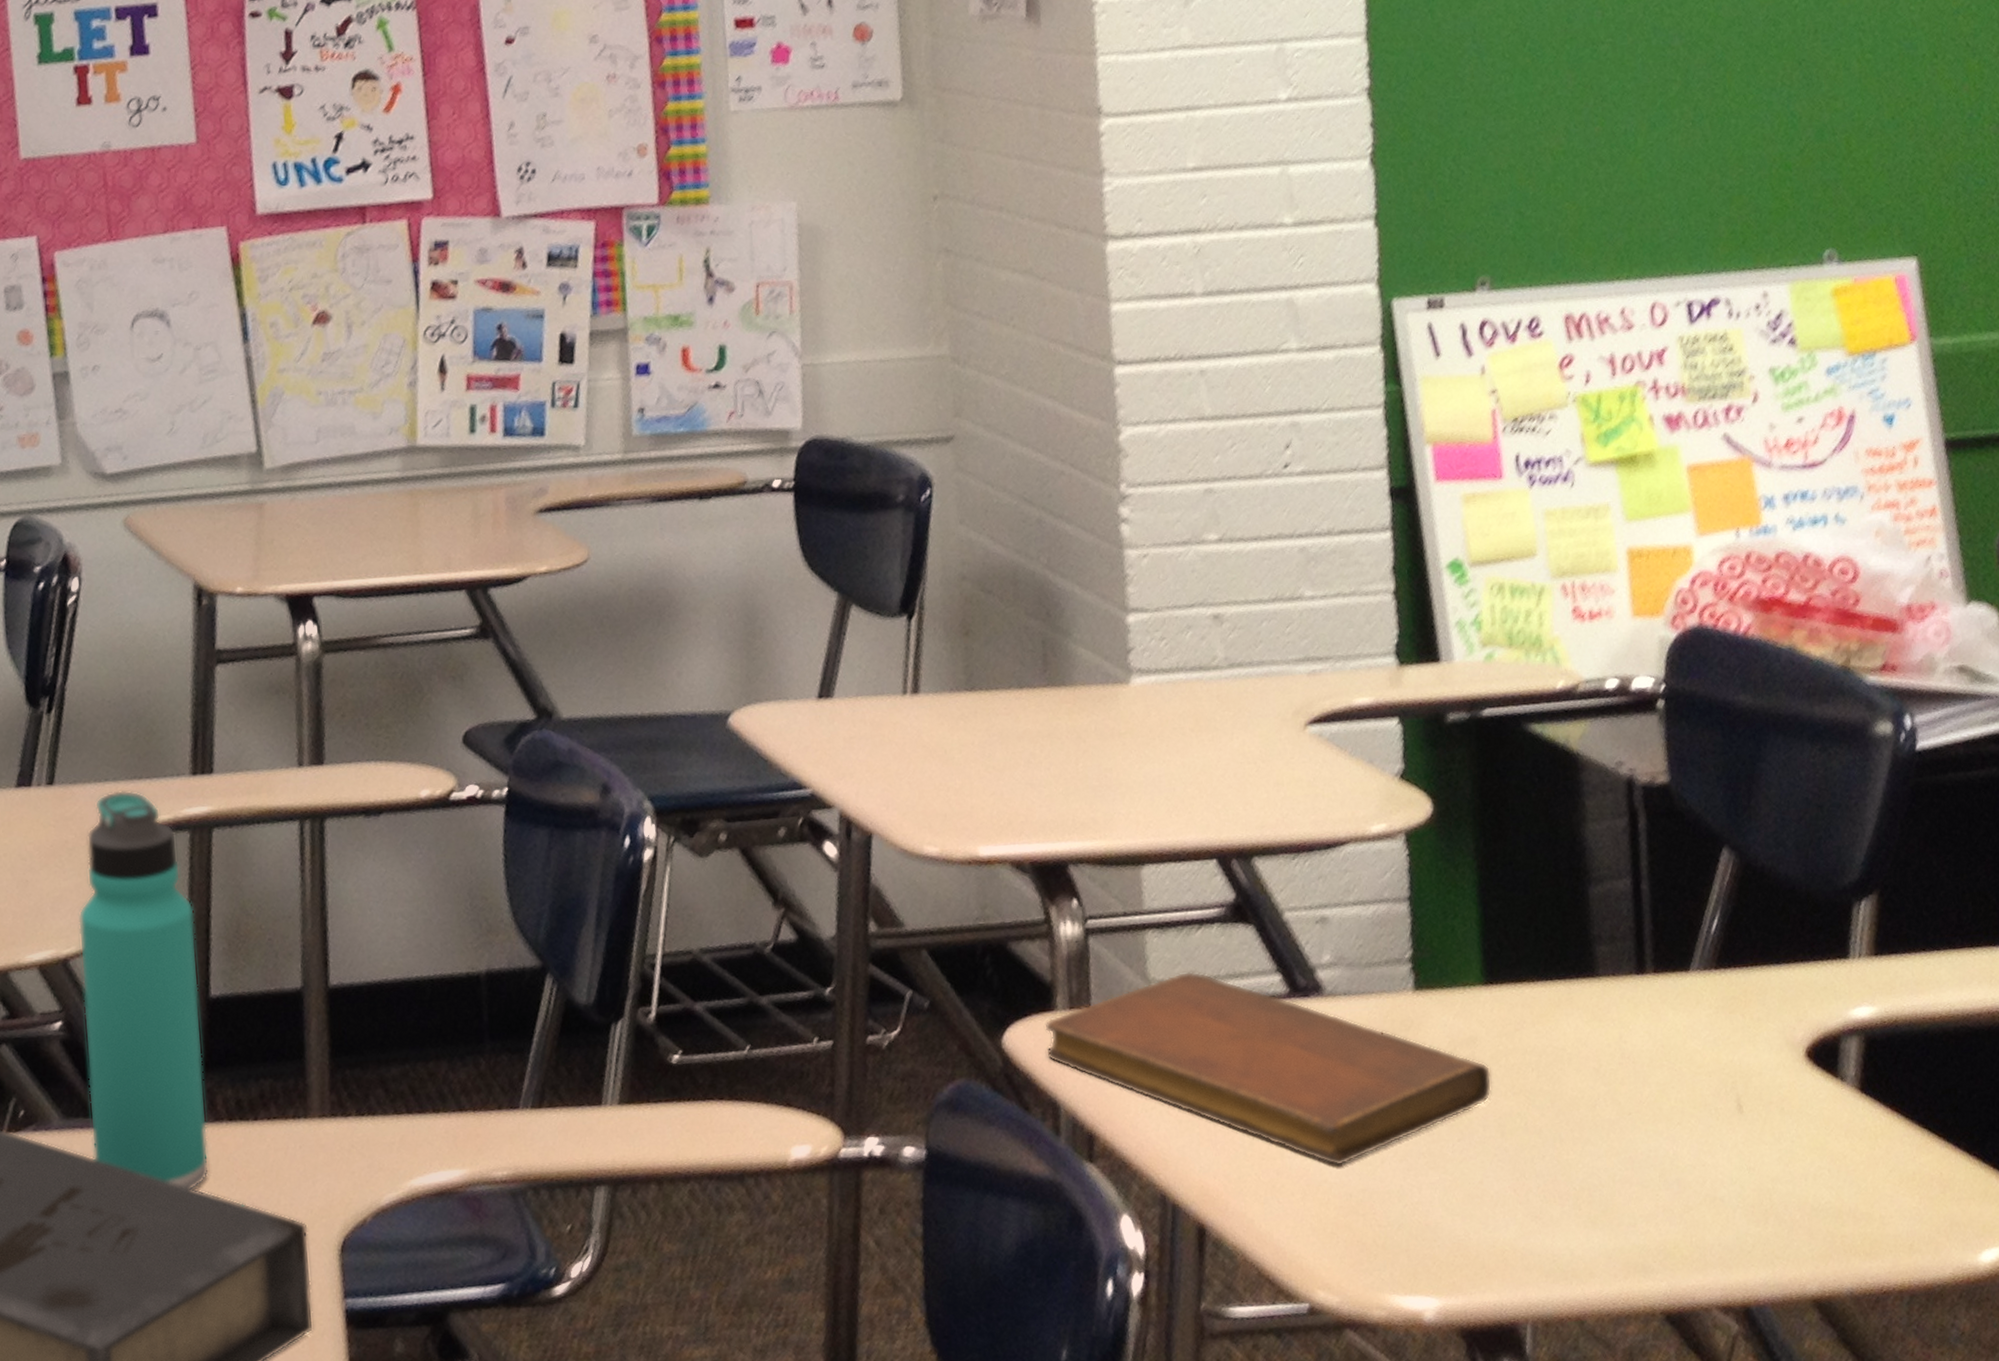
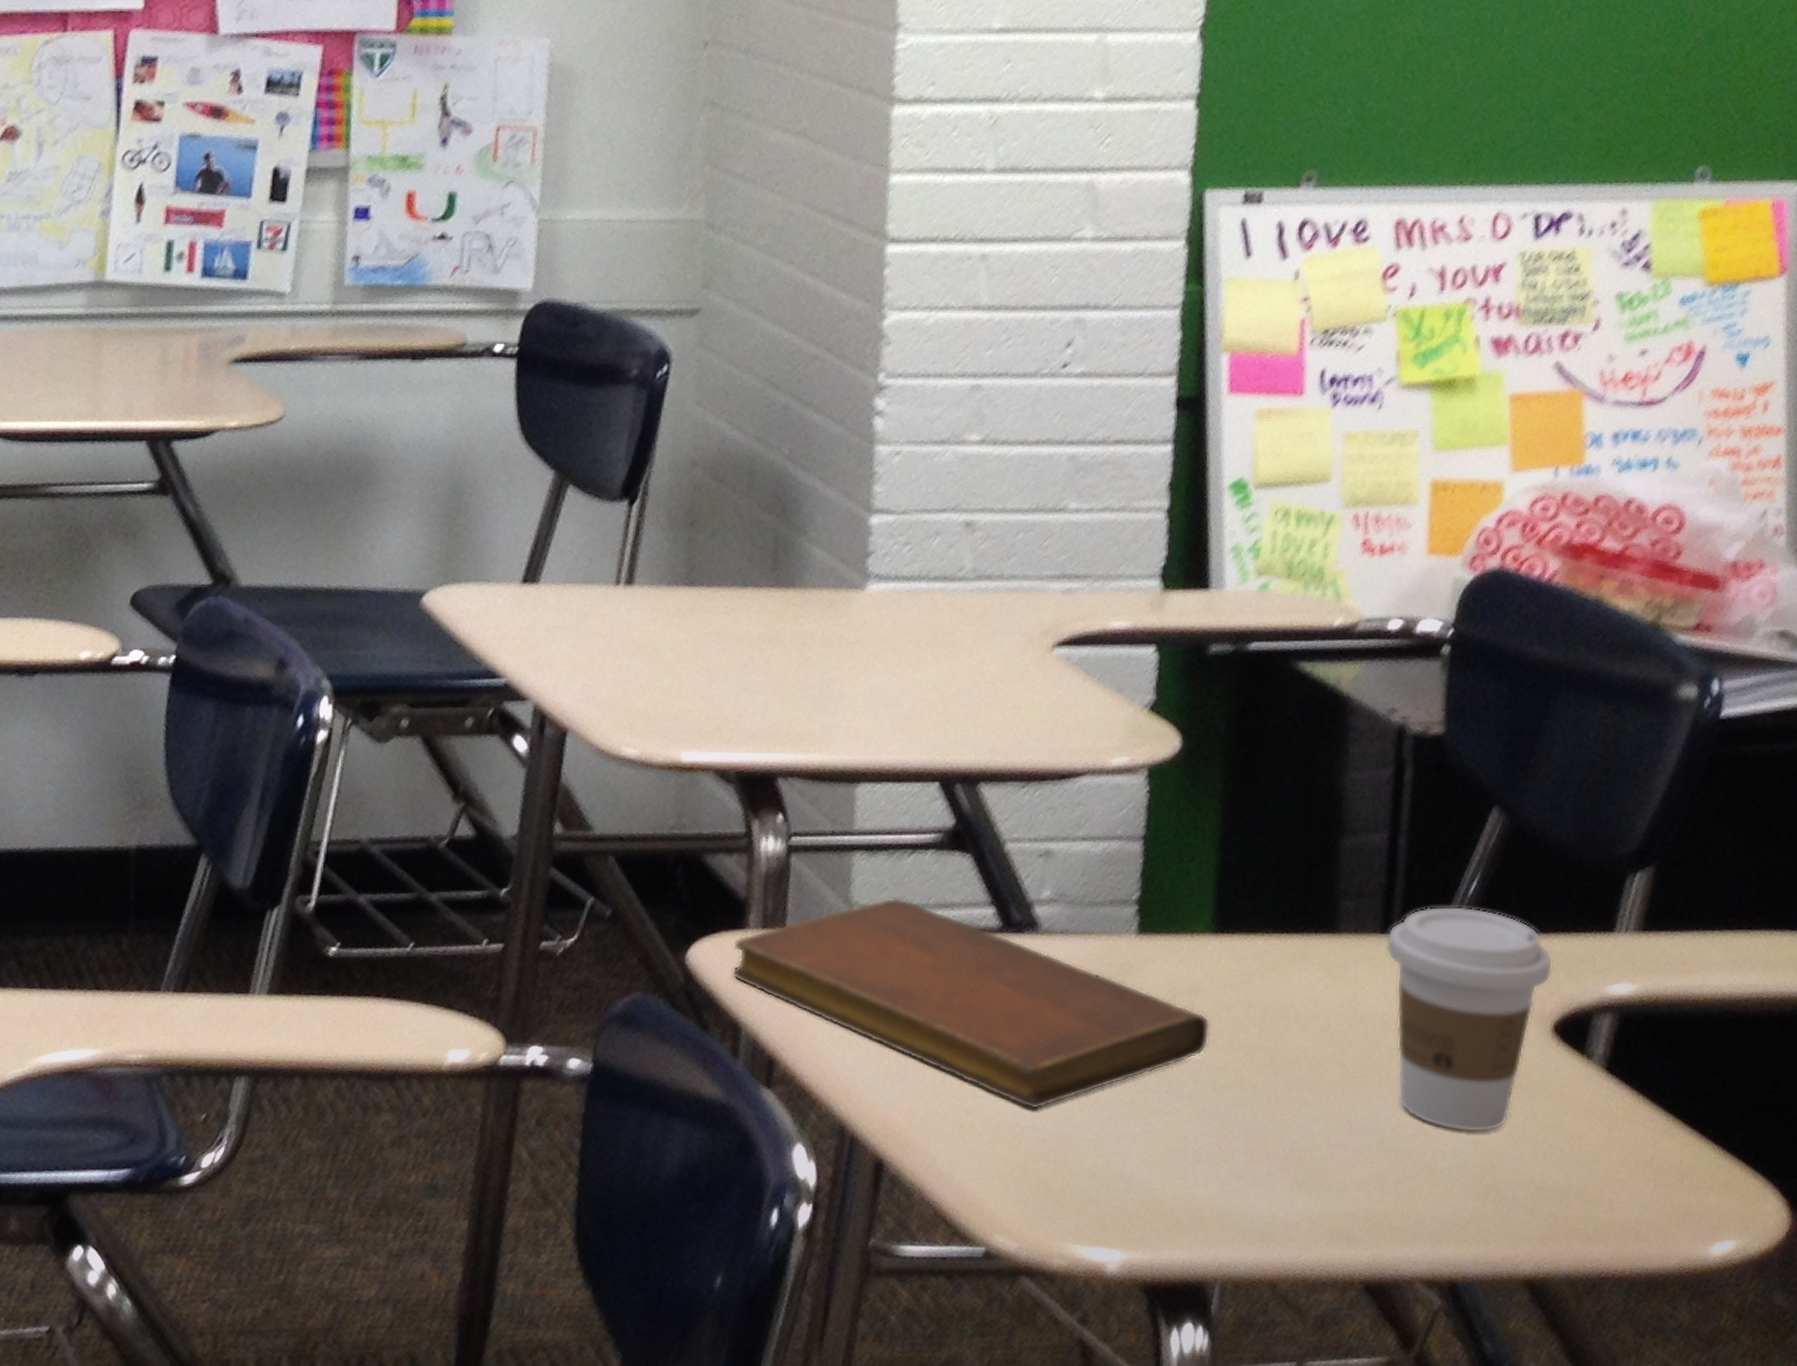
coffee cup: none [1642,943,1798,1160] -> present [1386,905,1554,1133]

